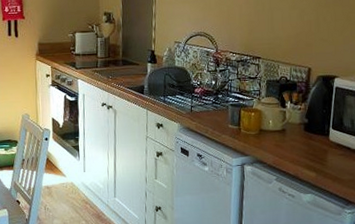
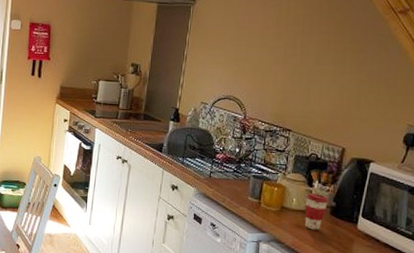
coffee cup: none [281,113,302,147] -> present [305,193,329,230]

